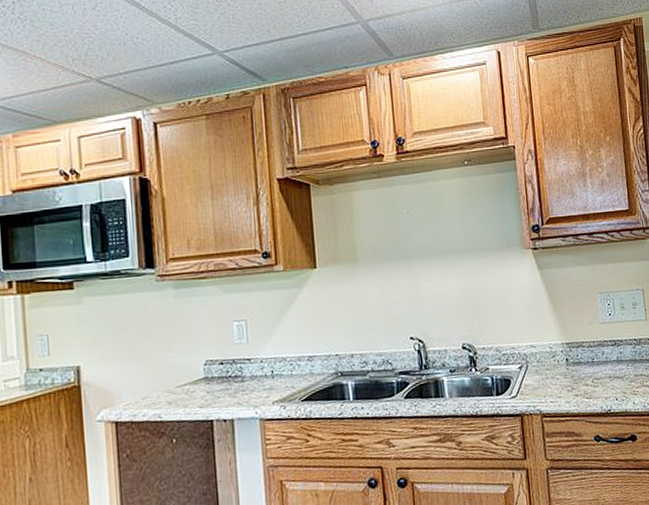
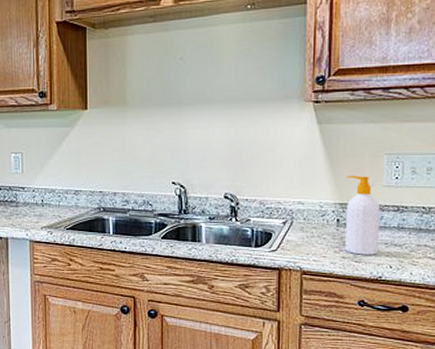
soap bottle: none [569,315,605,391] -> present [345,175,381,255]

